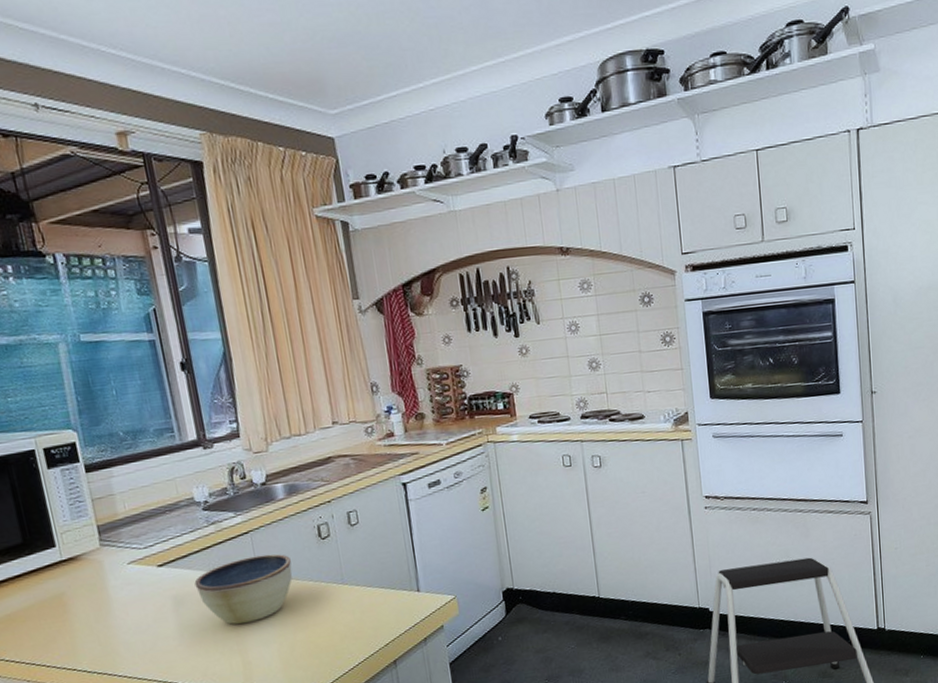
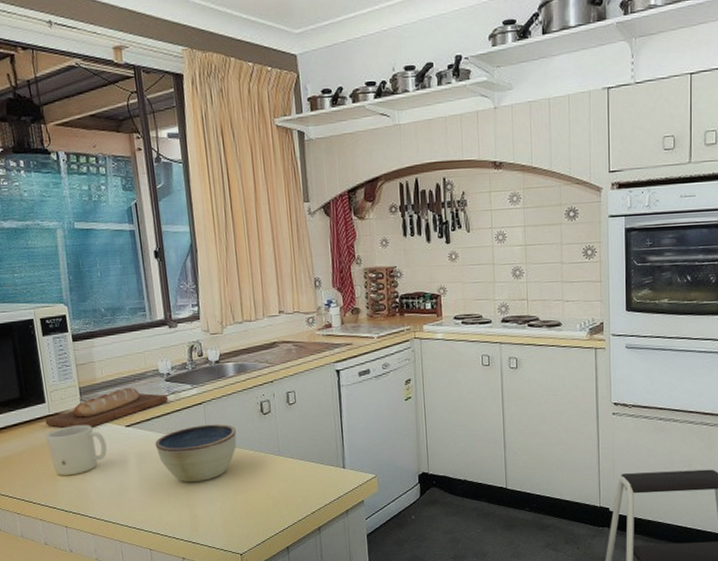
bread loaf: none [56,521,208,575] -> present [45,388,169,428]
mug: none [57,568,137,631] -> present [45,425,107,476]

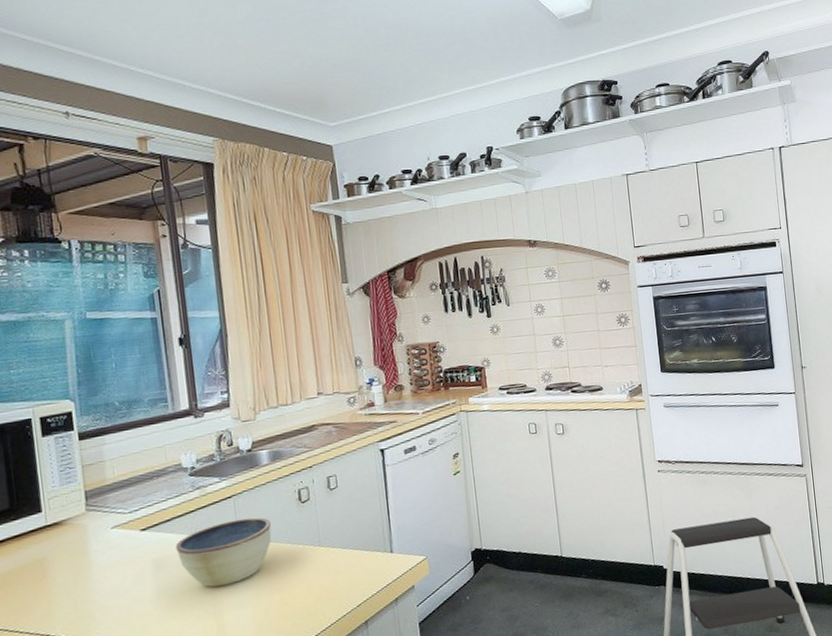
bread loaf: present [45,388,169,428] -> none [40,486,193,540]
mug: present [45,425,107,476] -> none [39,533,117,596]

